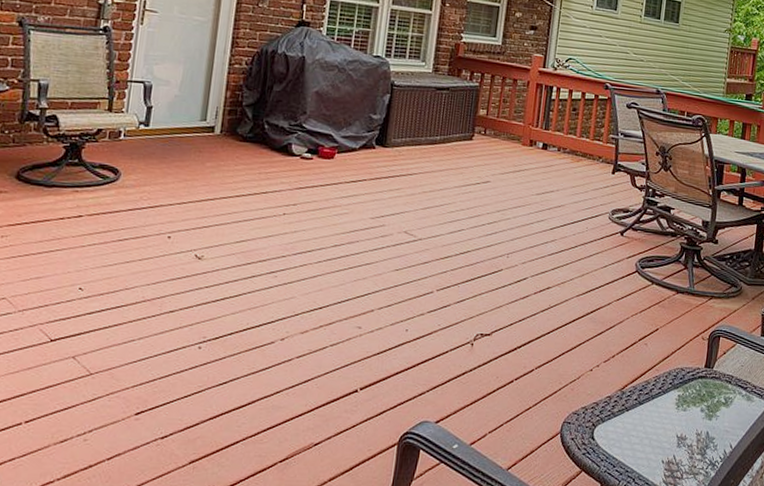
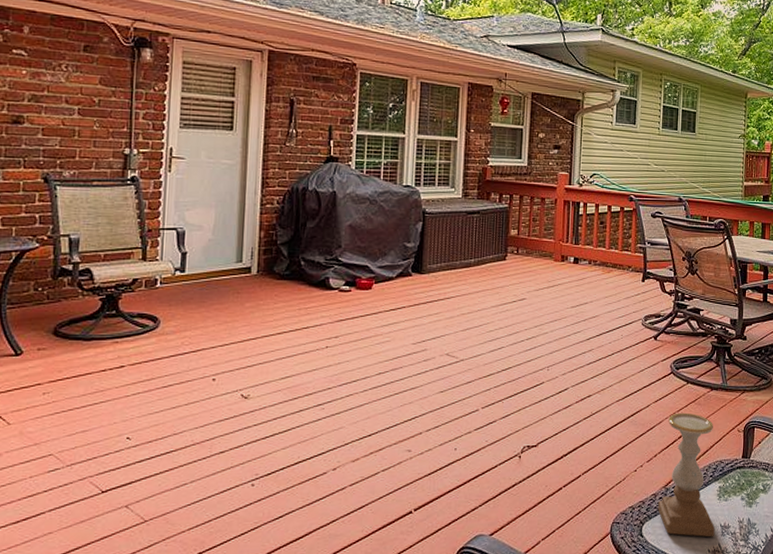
candle holder: none [612,313,677,448] -> present [658,412,715,537]

